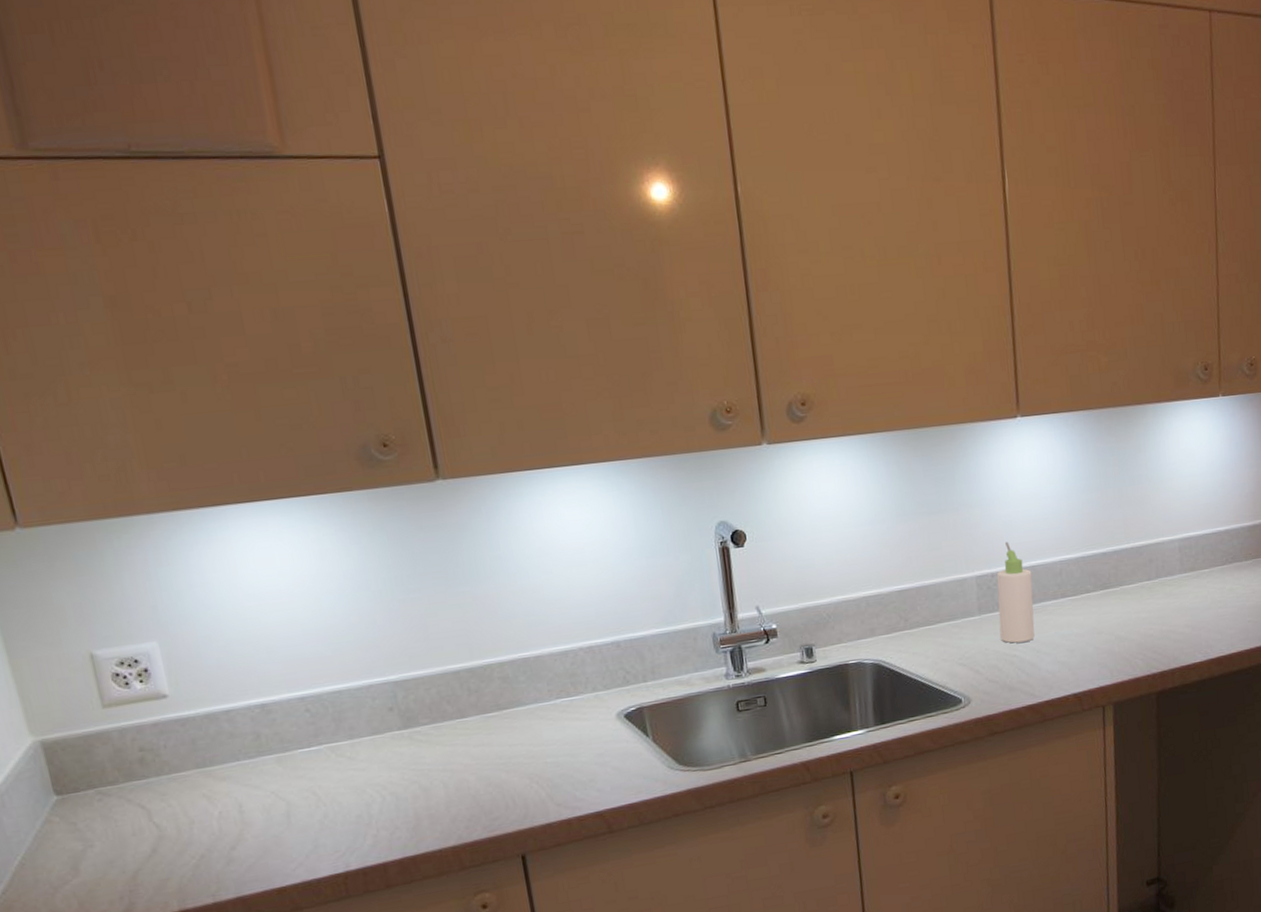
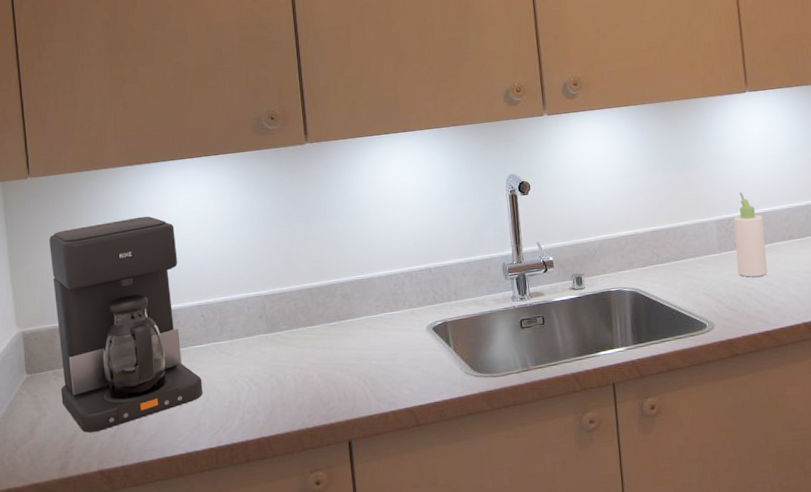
coffee maker: none [63,580,319,866] -> present [49,216,203,433]

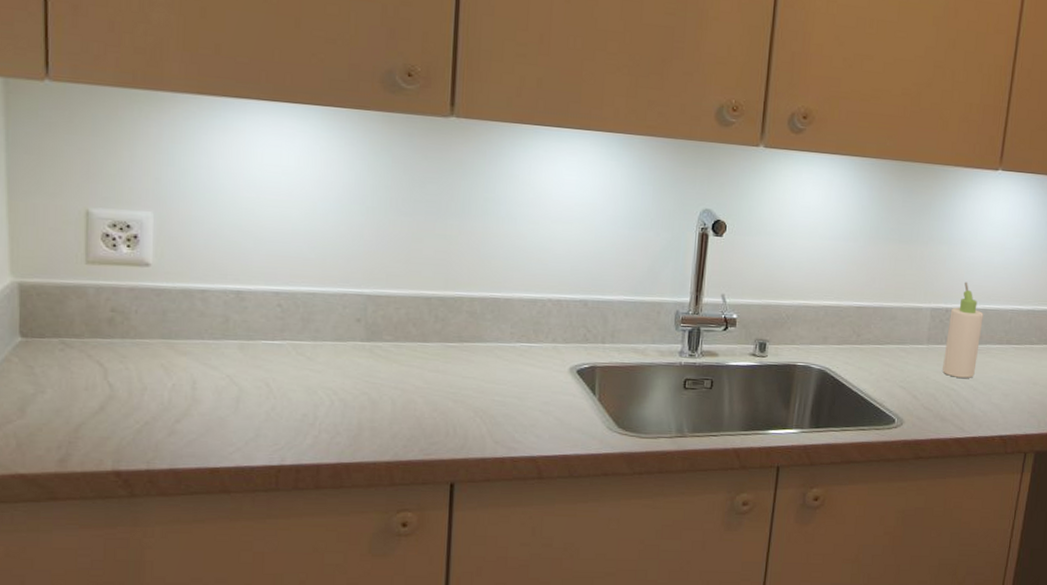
coffee maker: present [49,216,203,433] -> none [69,160,269,424]

